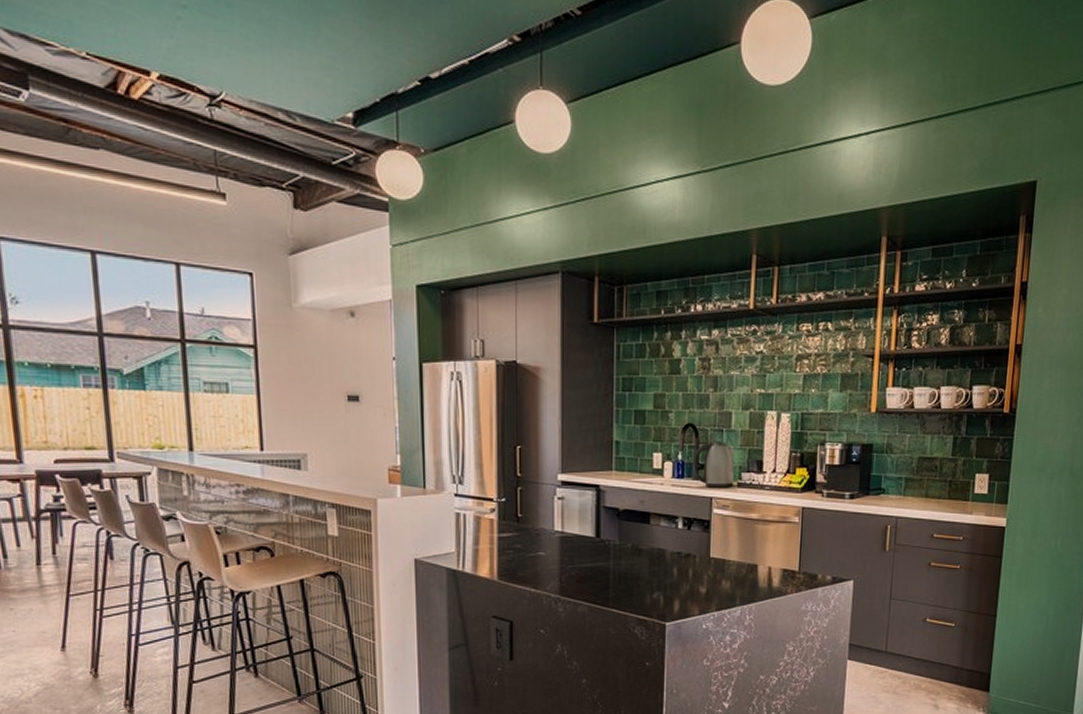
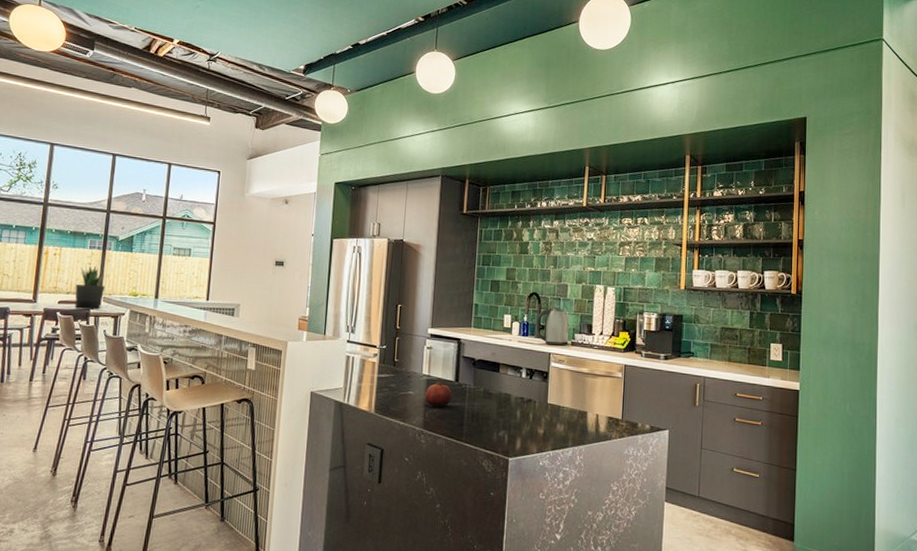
planter: none [74,411,117,471] -> present [74,266,106,311]
fruit: none [560,538,592,570] -> present [425,381,452,408]

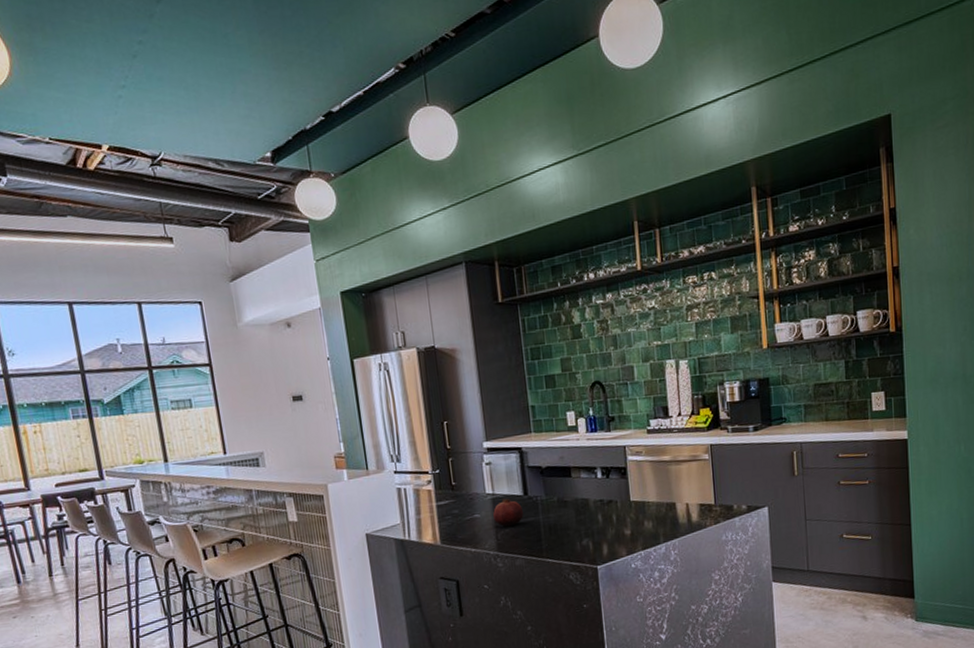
planter: present [74,266,106,311] -> none [69,438,106,490]
kettle: present [536,308,569,346] -> none [603,394,644,438]

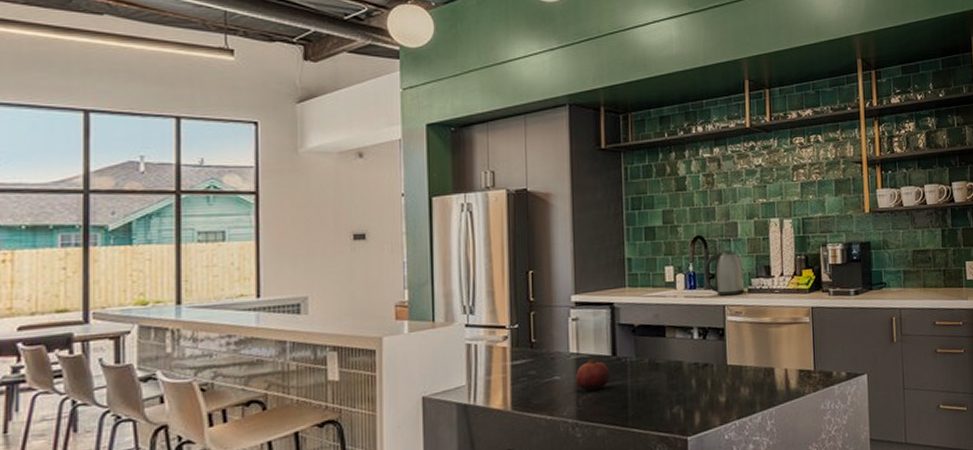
kettle: none [603,394,644,438] -> present [704,251,745,296]

